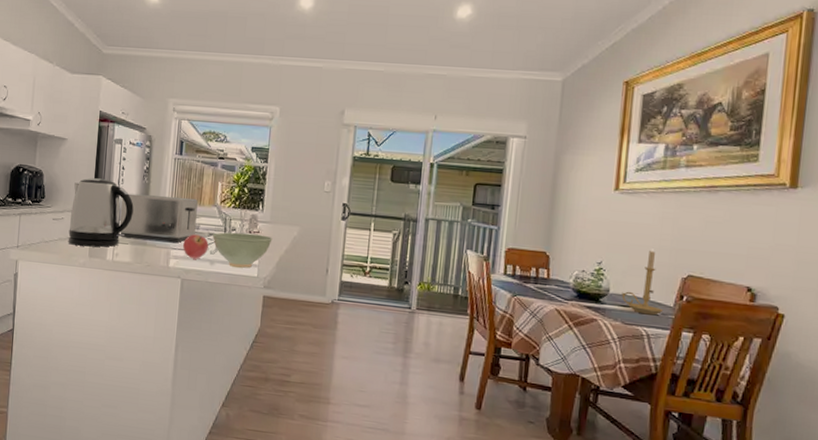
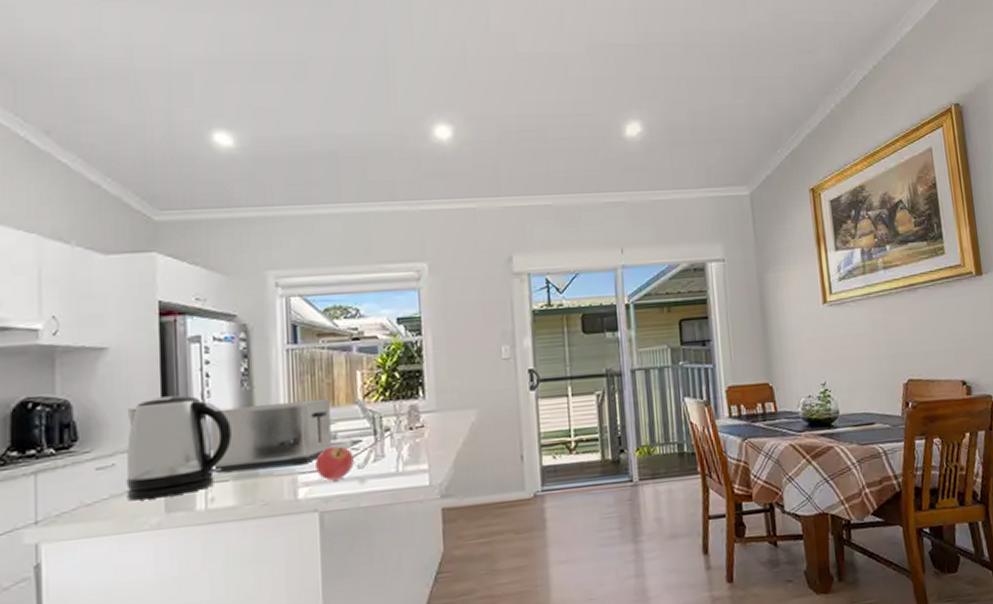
bowl: present [212,232,273,268] -> none [357,428,444,480]
candle holder: present [621,248,664,316] -> none [851,358,894,431]

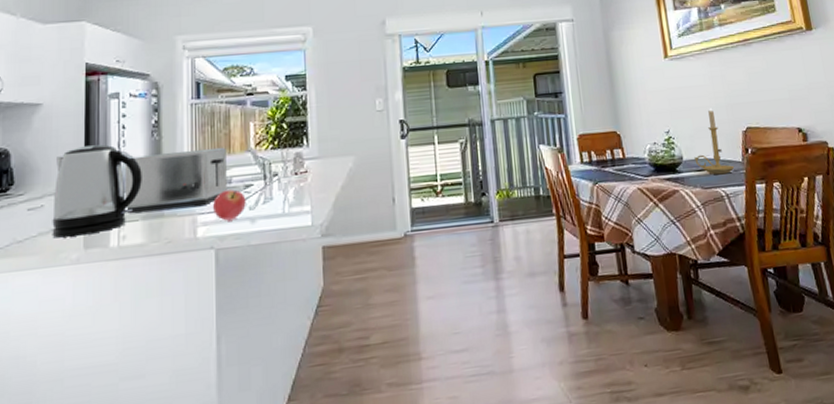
candle holder: none [851,358,894,431] -> present [694,108,735,175]

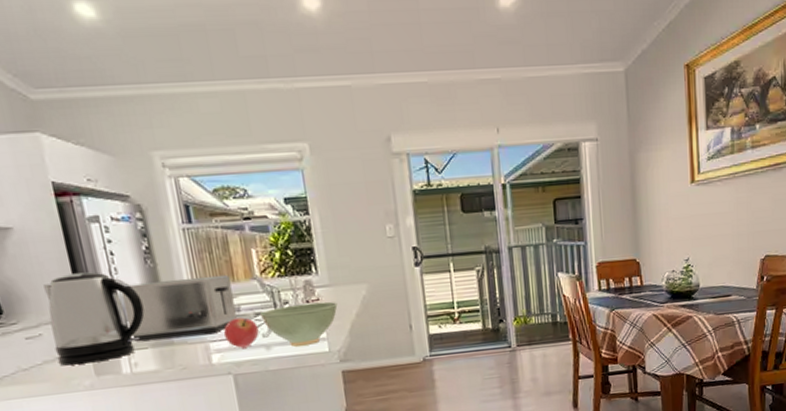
bowl: none [249,174,324,220] -> present [259,301,338,347]
candle holder: present [694,108,735,175] -> none [711,236,749,302]

